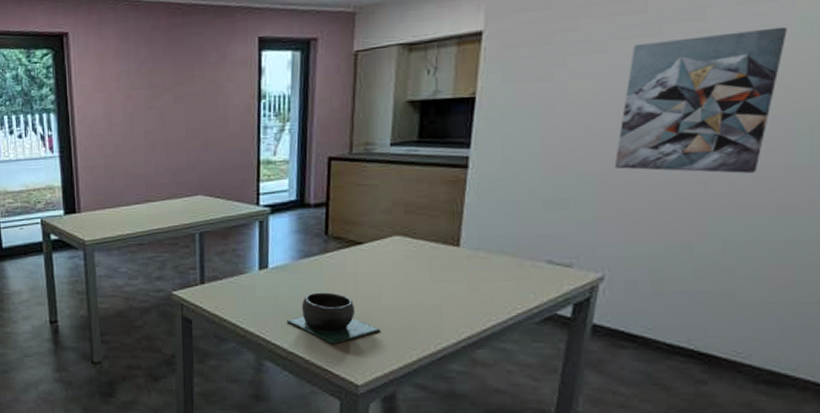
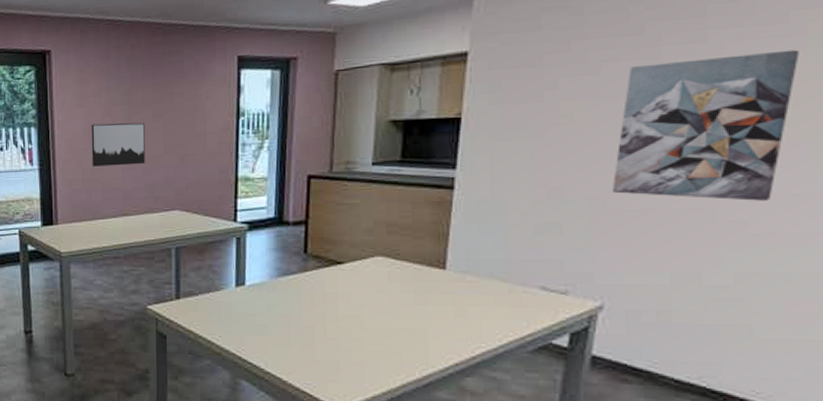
wall art: none [112,106,168,153] -> present [91,122,145,167]
bowl: present [286,292,381,345] -> none [263,312,363,367]

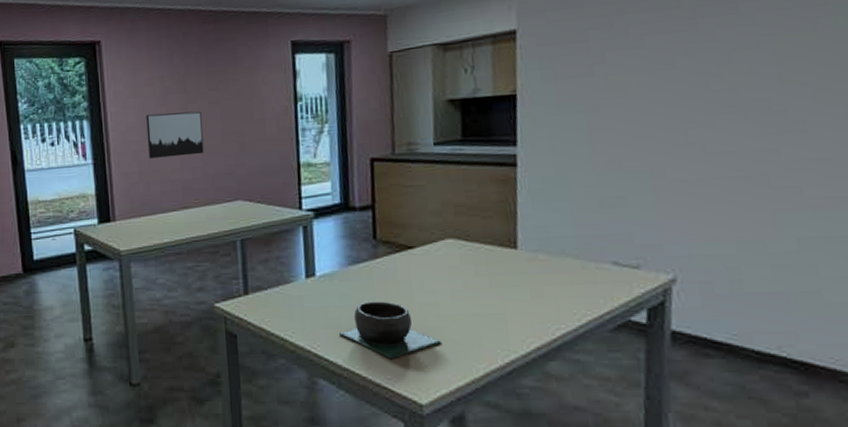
bowl: none [263,312,363,367] -> present [338,301,442,360]
wall art: present [611,49,800,201] -> none [669,18,825,166]

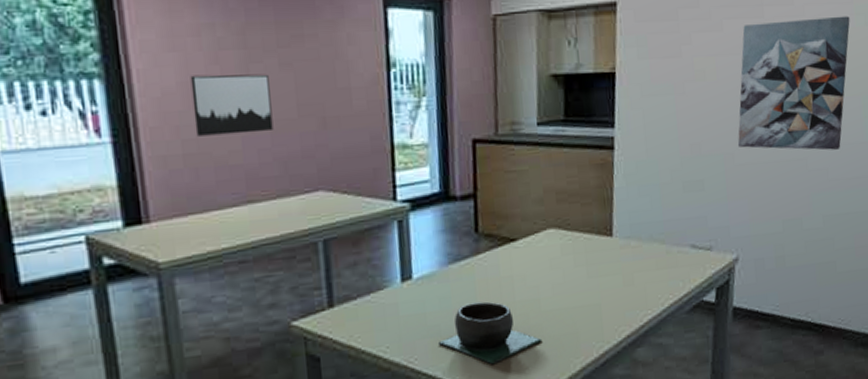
wall art: none [669,18,825,166] -> present [737,16,850,150]

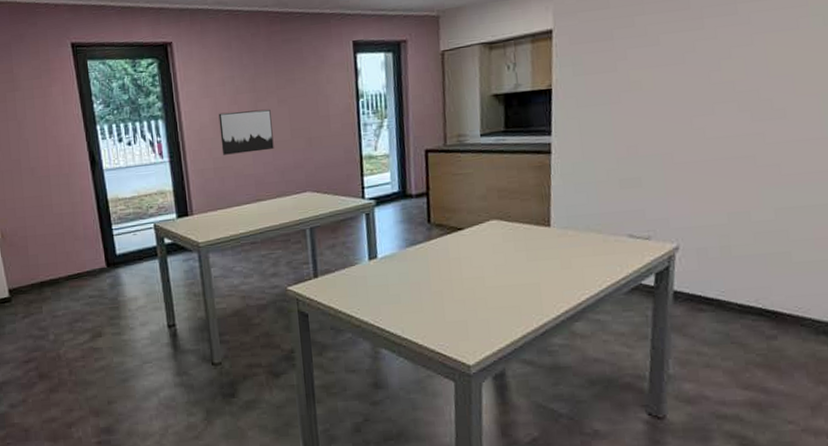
bowl: present [437,301,543,365] -> none [398,277,487,328]
wall art: present [737,16,850,150] -> none [676,18,805,148]

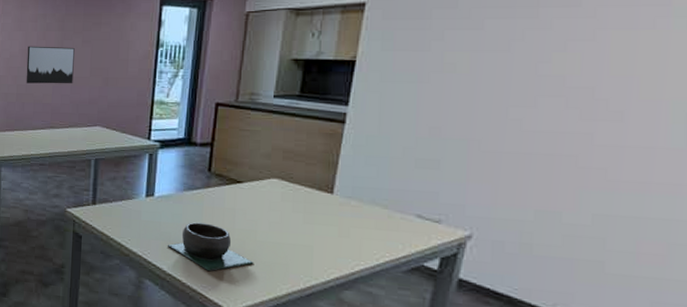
bowl: none [398,277,487,328] -> present [167,222,254,272]

